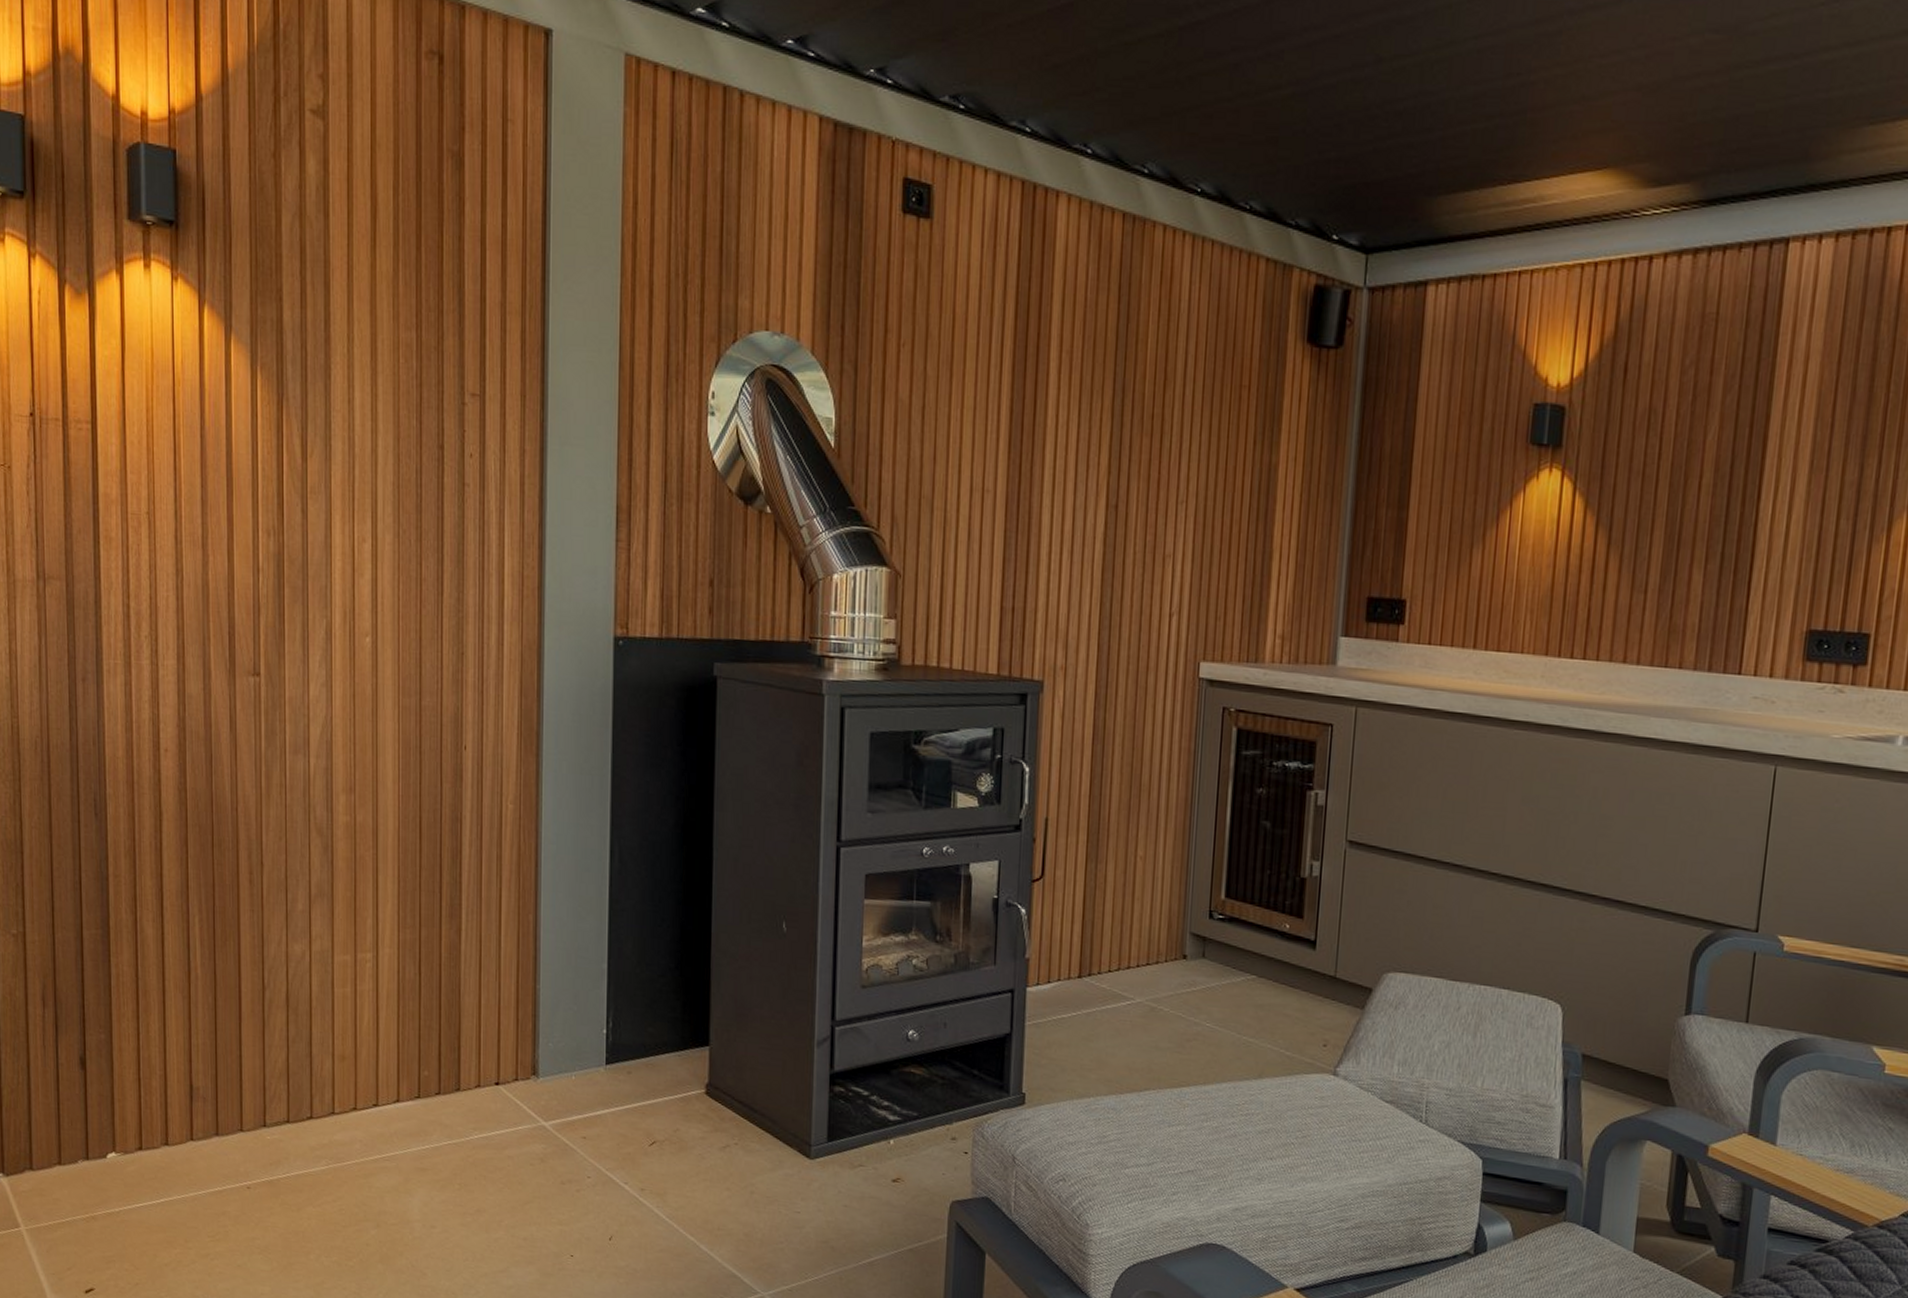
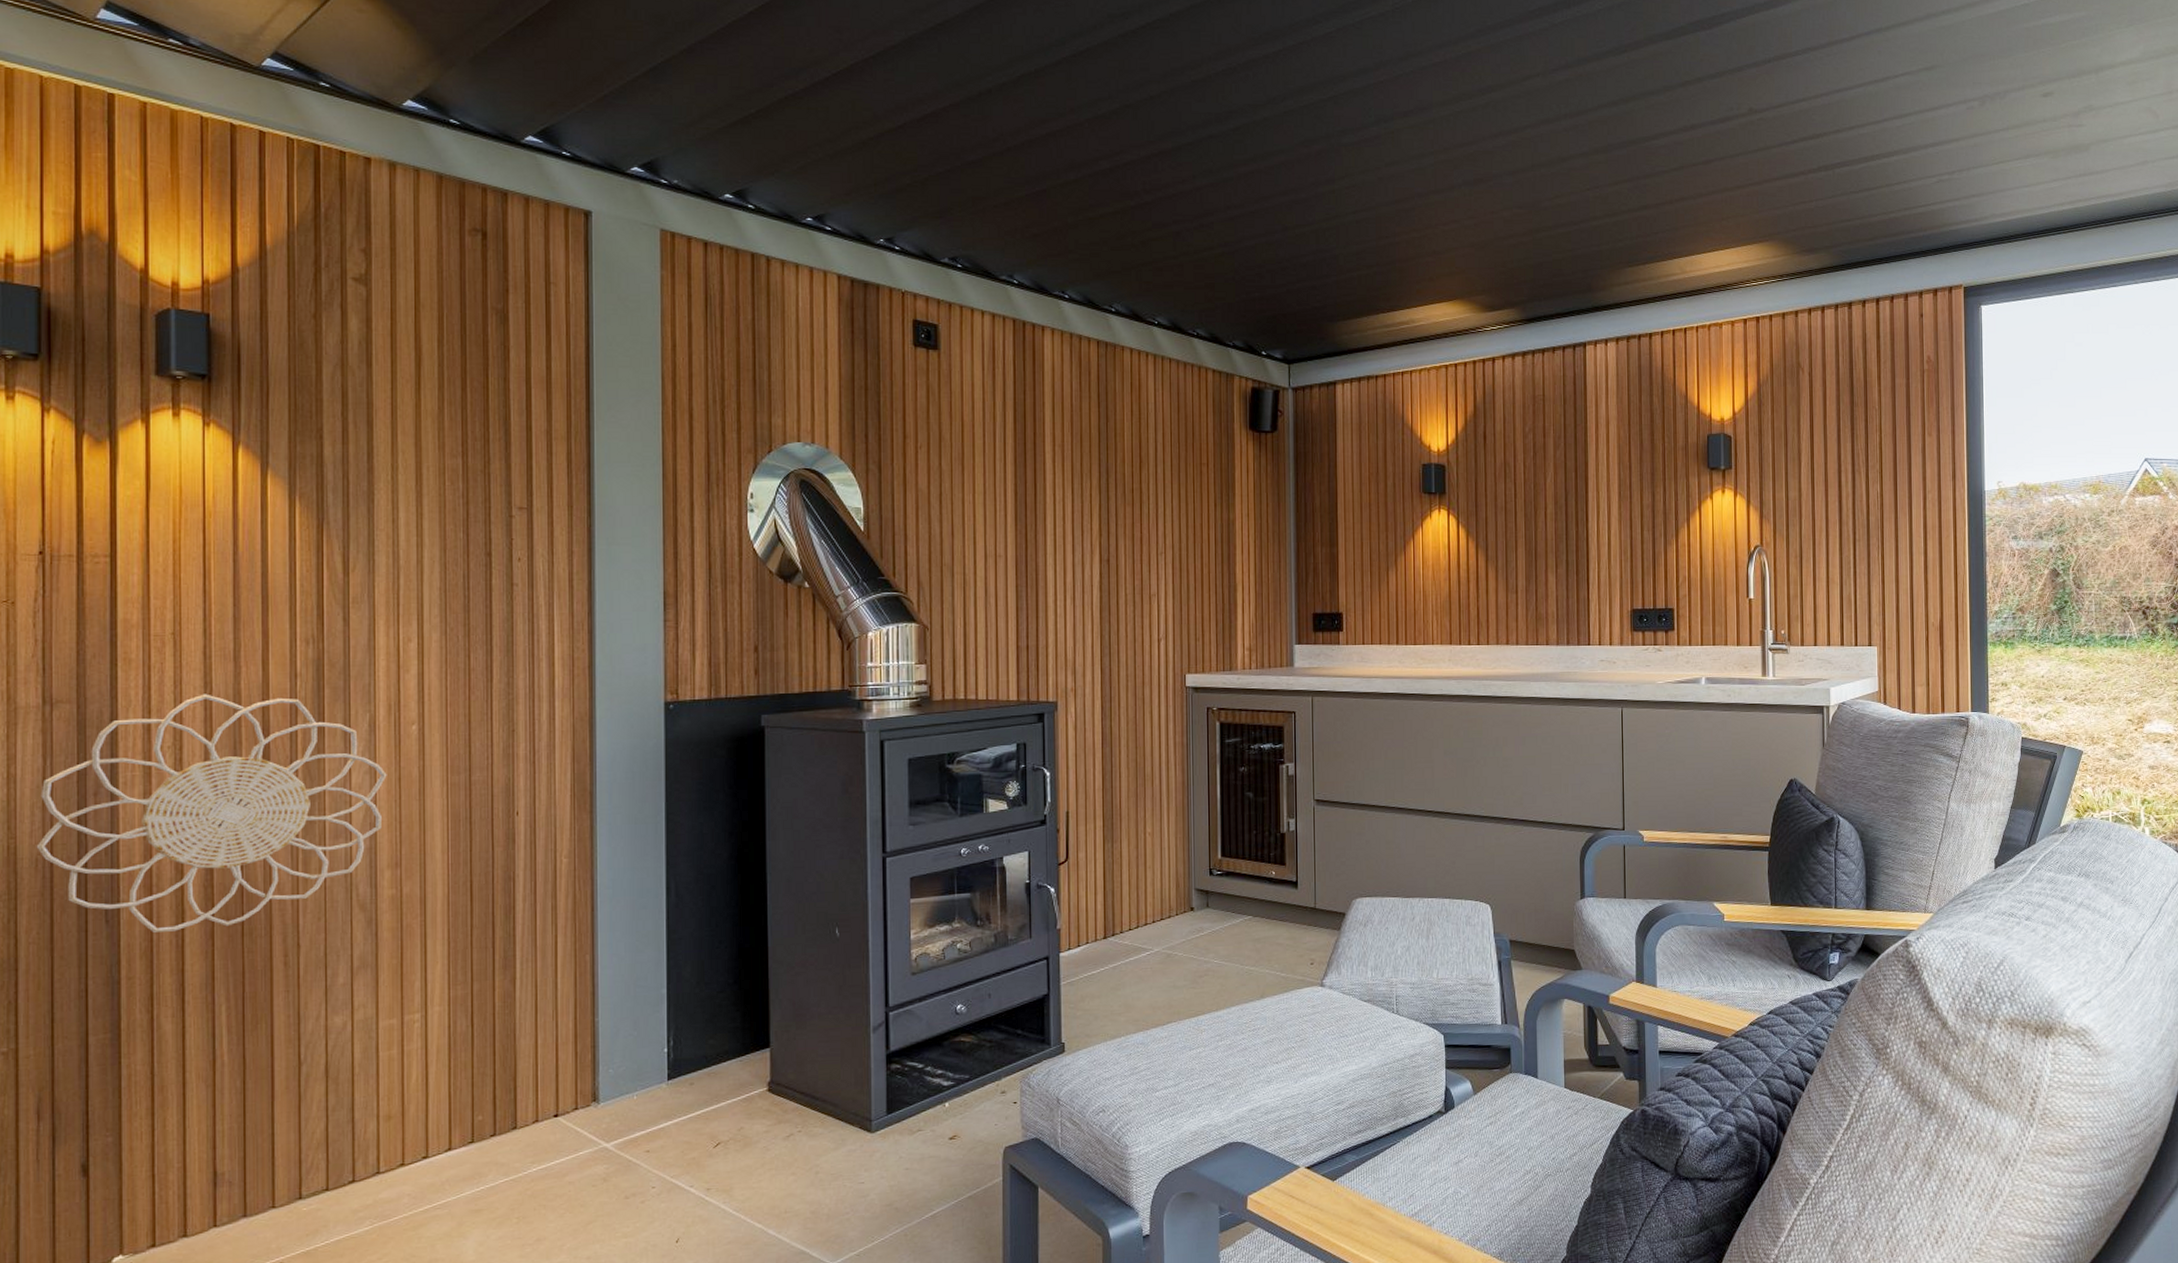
decorative wall piece: none [35,582,342,835] -> present [36,694,387,932]

